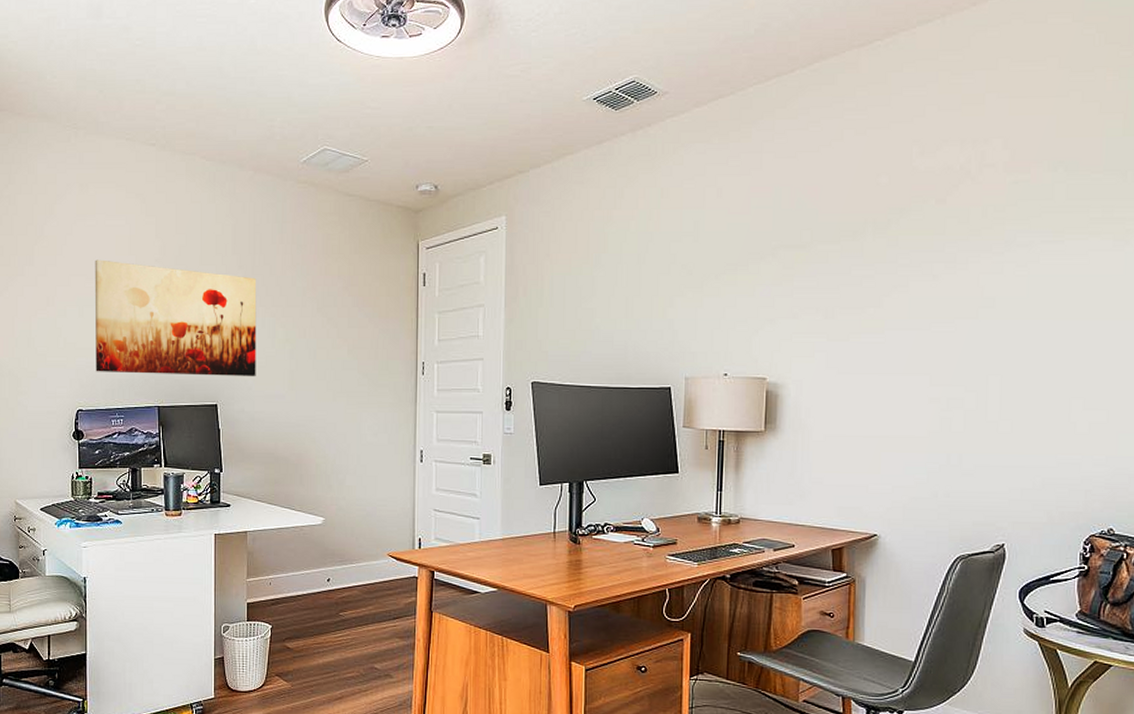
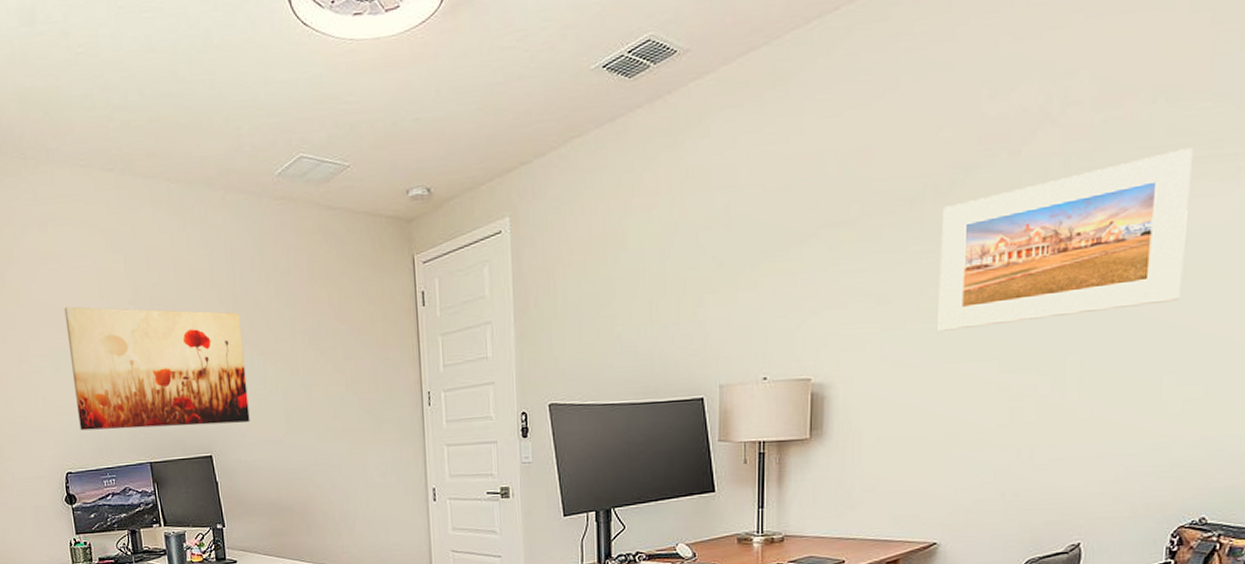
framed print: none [877,210,1088,346] -> present [938,148,1192,331]

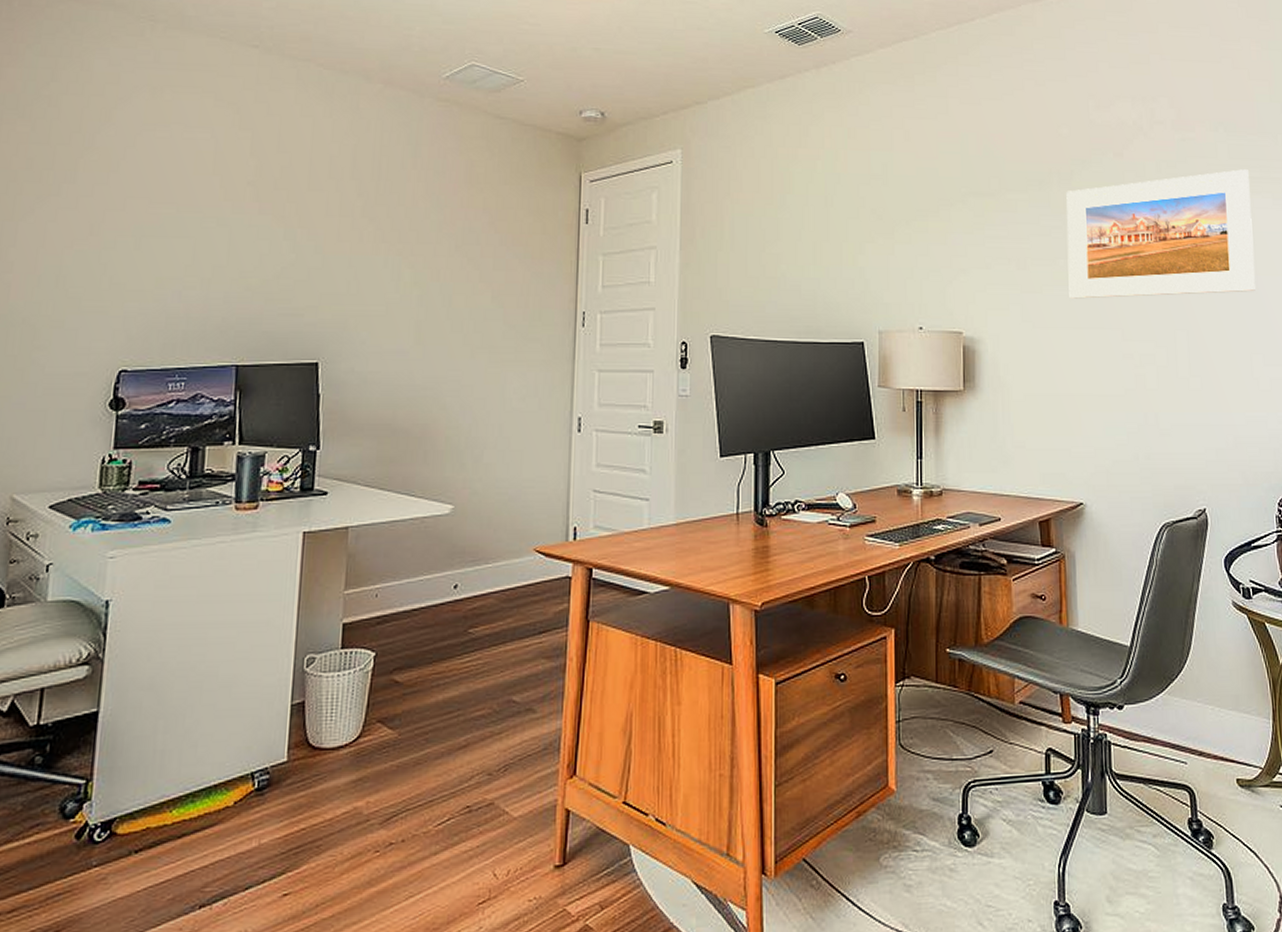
wall art: present [64,306,250,431] -> none [151,179,380,329]

